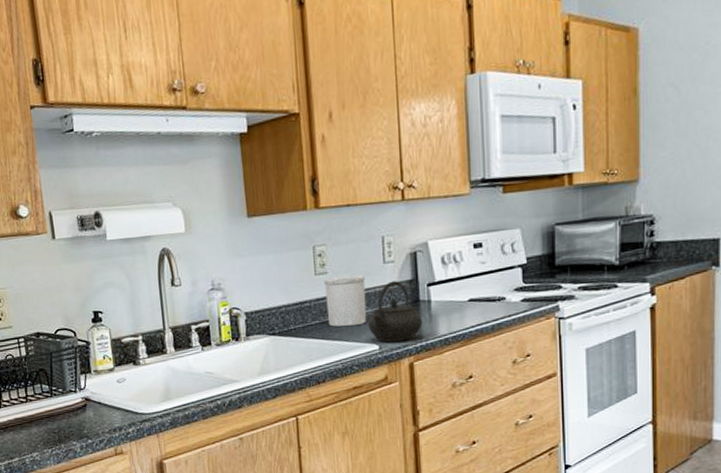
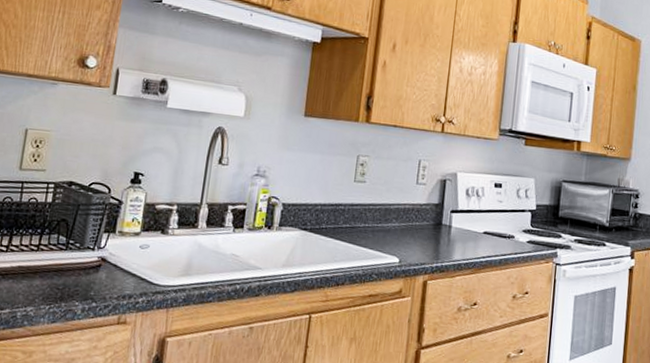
utensil holder: present [323,275,367,327] -> none [358,186,398,237]
kettle: present [367,281,423,342] -> none [392,201,442,259]

